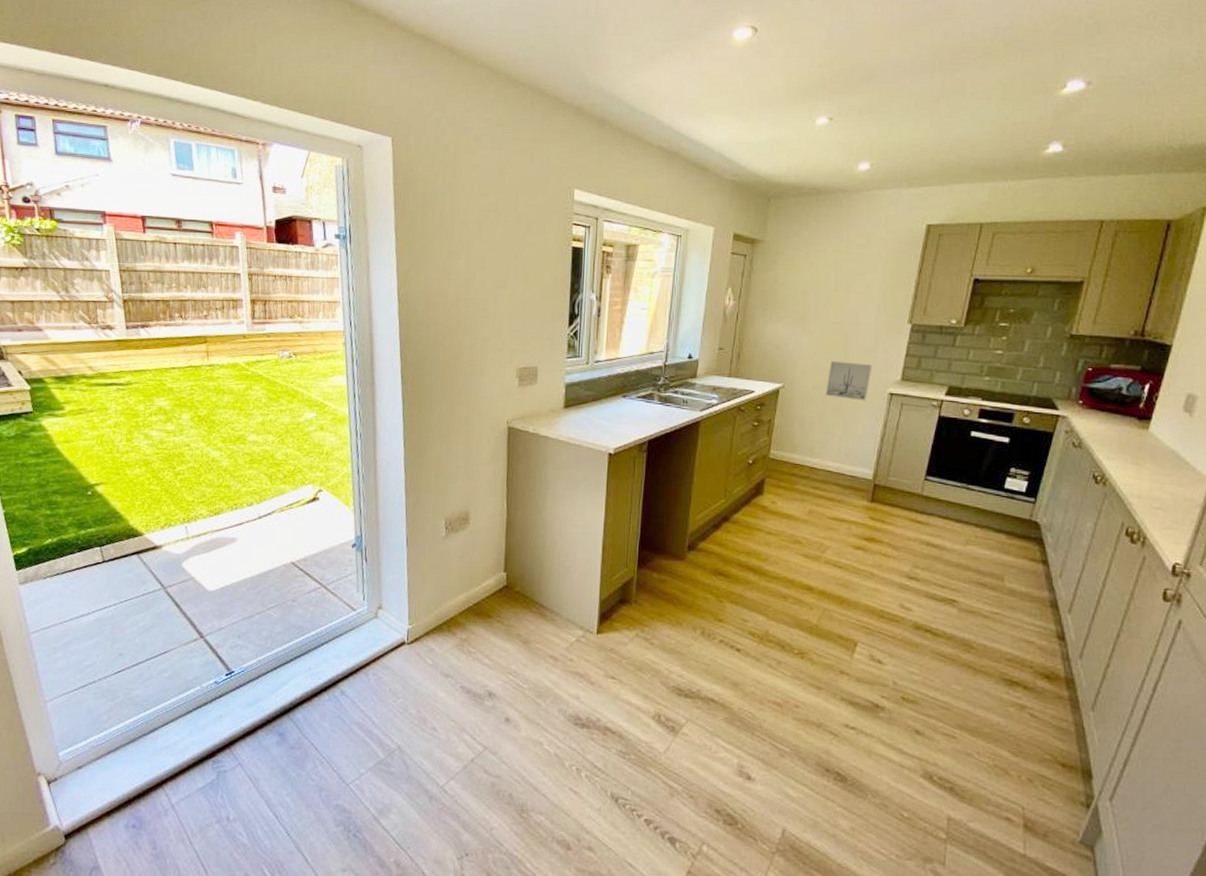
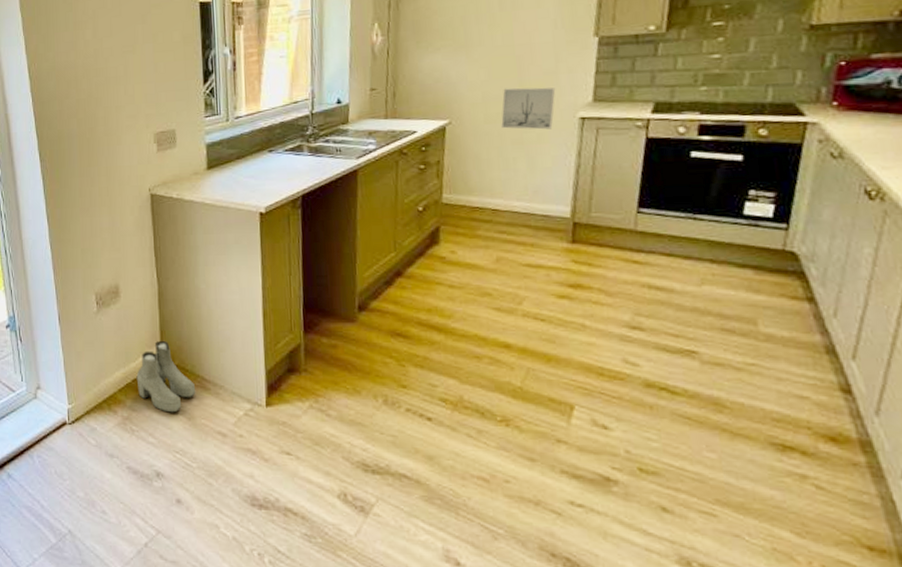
boots: none [478,567,534,637] -> present [136,340,196,413]

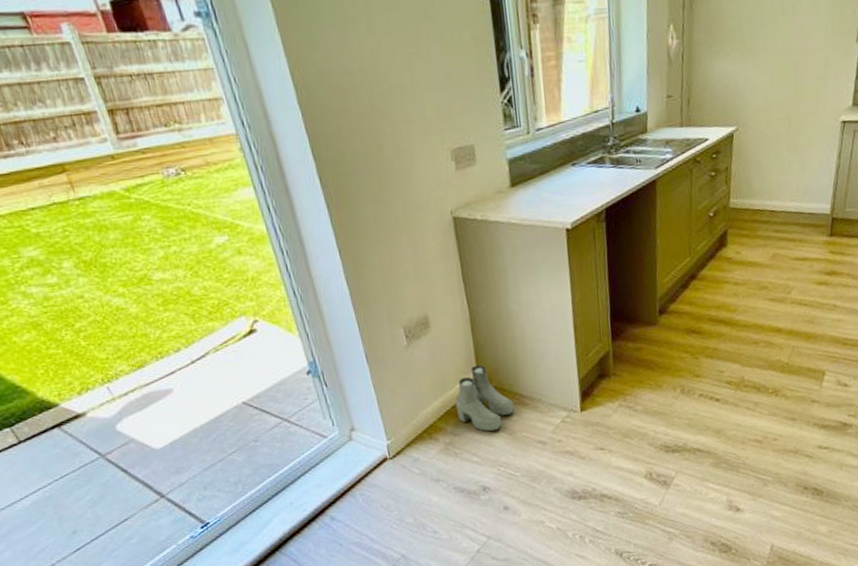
wall art: present [501,87,556,130] -> none [779,92,824,134]

